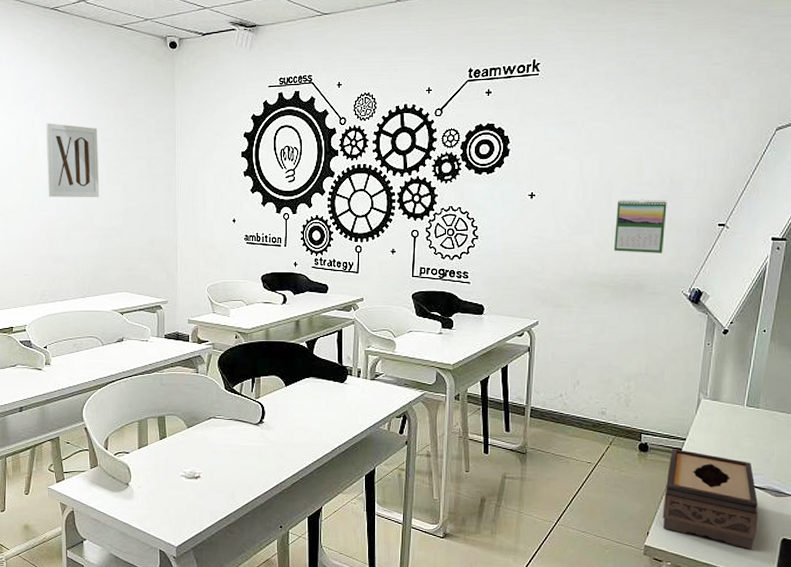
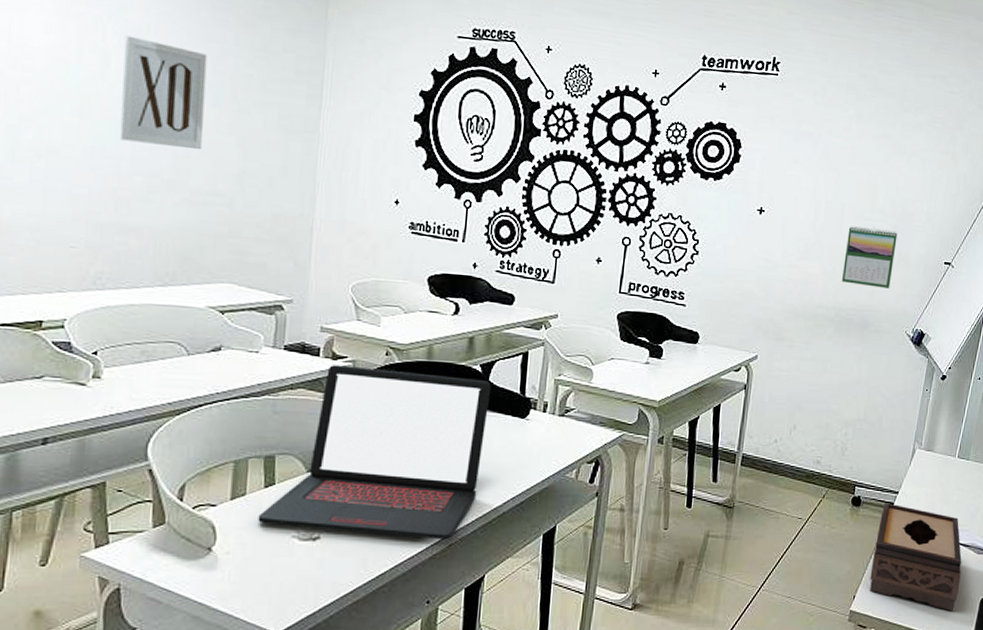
laptop: none [157,347,316,479] -> present [258,365,492,540]

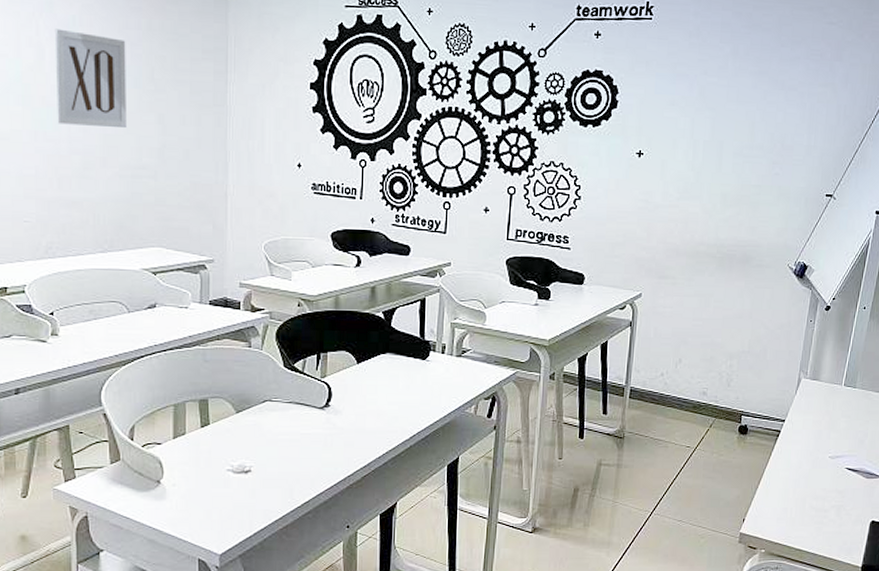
laptop: present [258,365,492,540] -> none [197,317,394,472]
calendar: present [842,226,898,289] -> none [722,163,777,223]
tissue box: present [870,503,962,612] -> none [759,431,850,534]

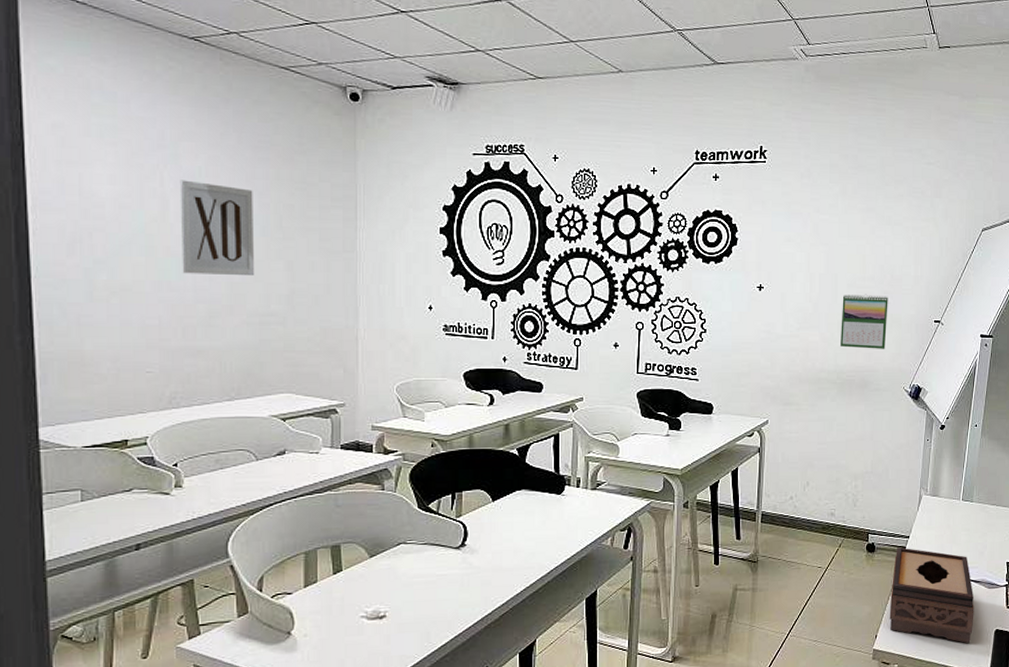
calendar: none [722,163,777,223] -> present [841,294,888,349]
tissue box: none [759,431,850,534] -> present [889,547,974,644]

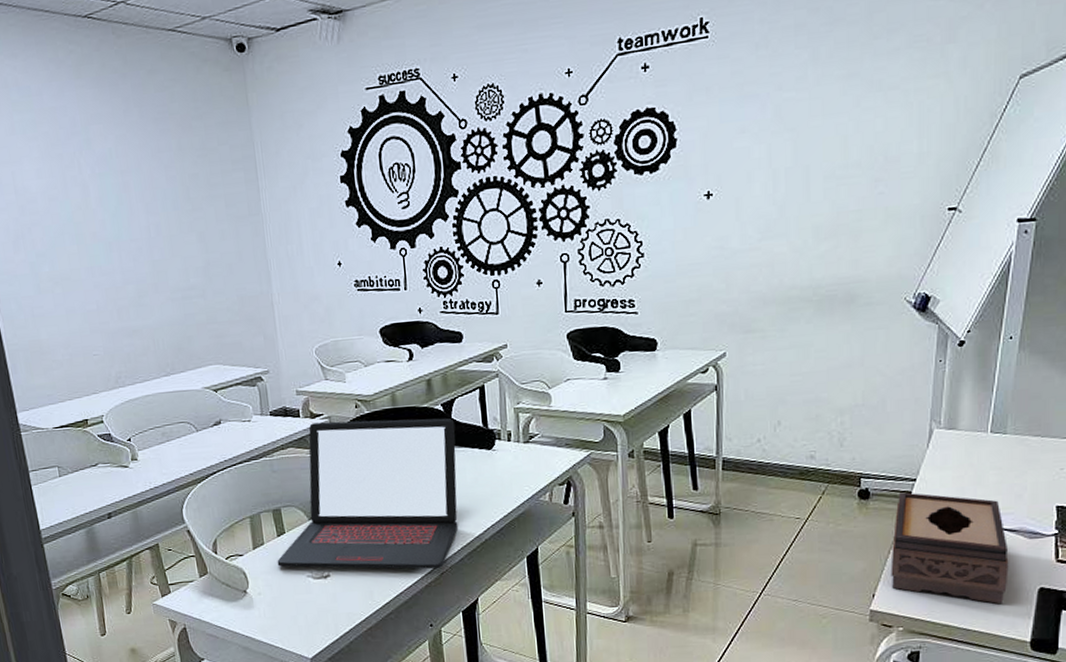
wall art: present [179,180,254,276] -> none [95,163,171,257]
laptop: none [330,459,528,611] -> present [277,418,459,570]
calendar: present [841,294,888,349] -> none [816,184,881,256]

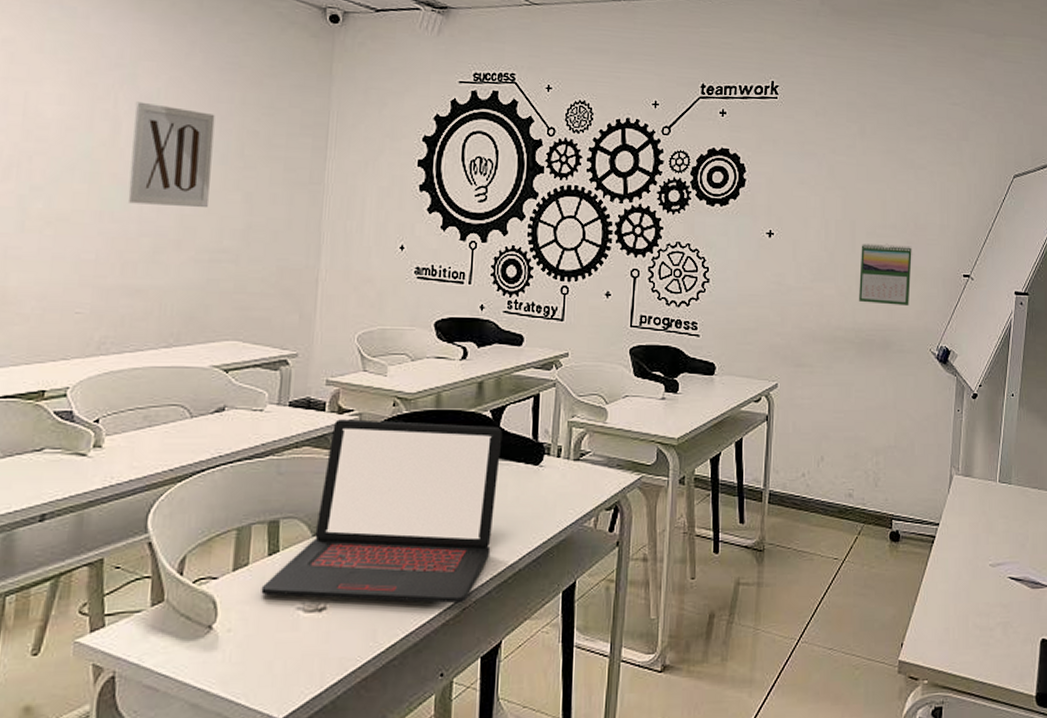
wall art: none [95,163,171,257] -> present [127,101,215,208]
calendar: none [816,184,881,256] -> present [859,243,912,306]
tissue box: present [891,492,1009,605] -> none [917,536,1016,656]

